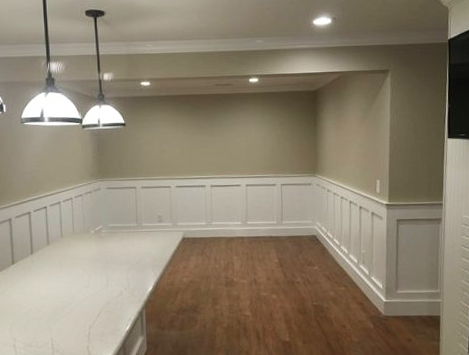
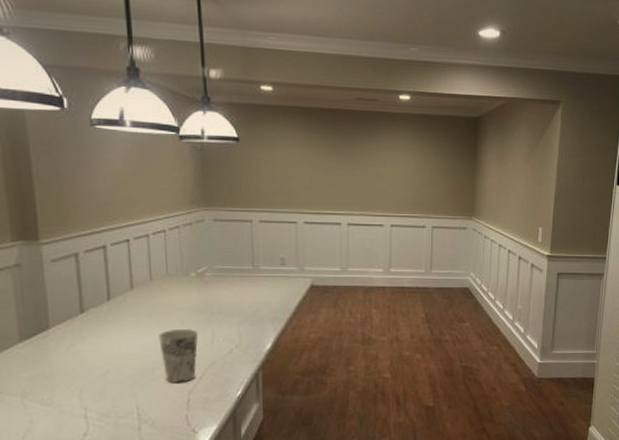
cup: none [67,275,96,320] -> present [159,328,198,384]

